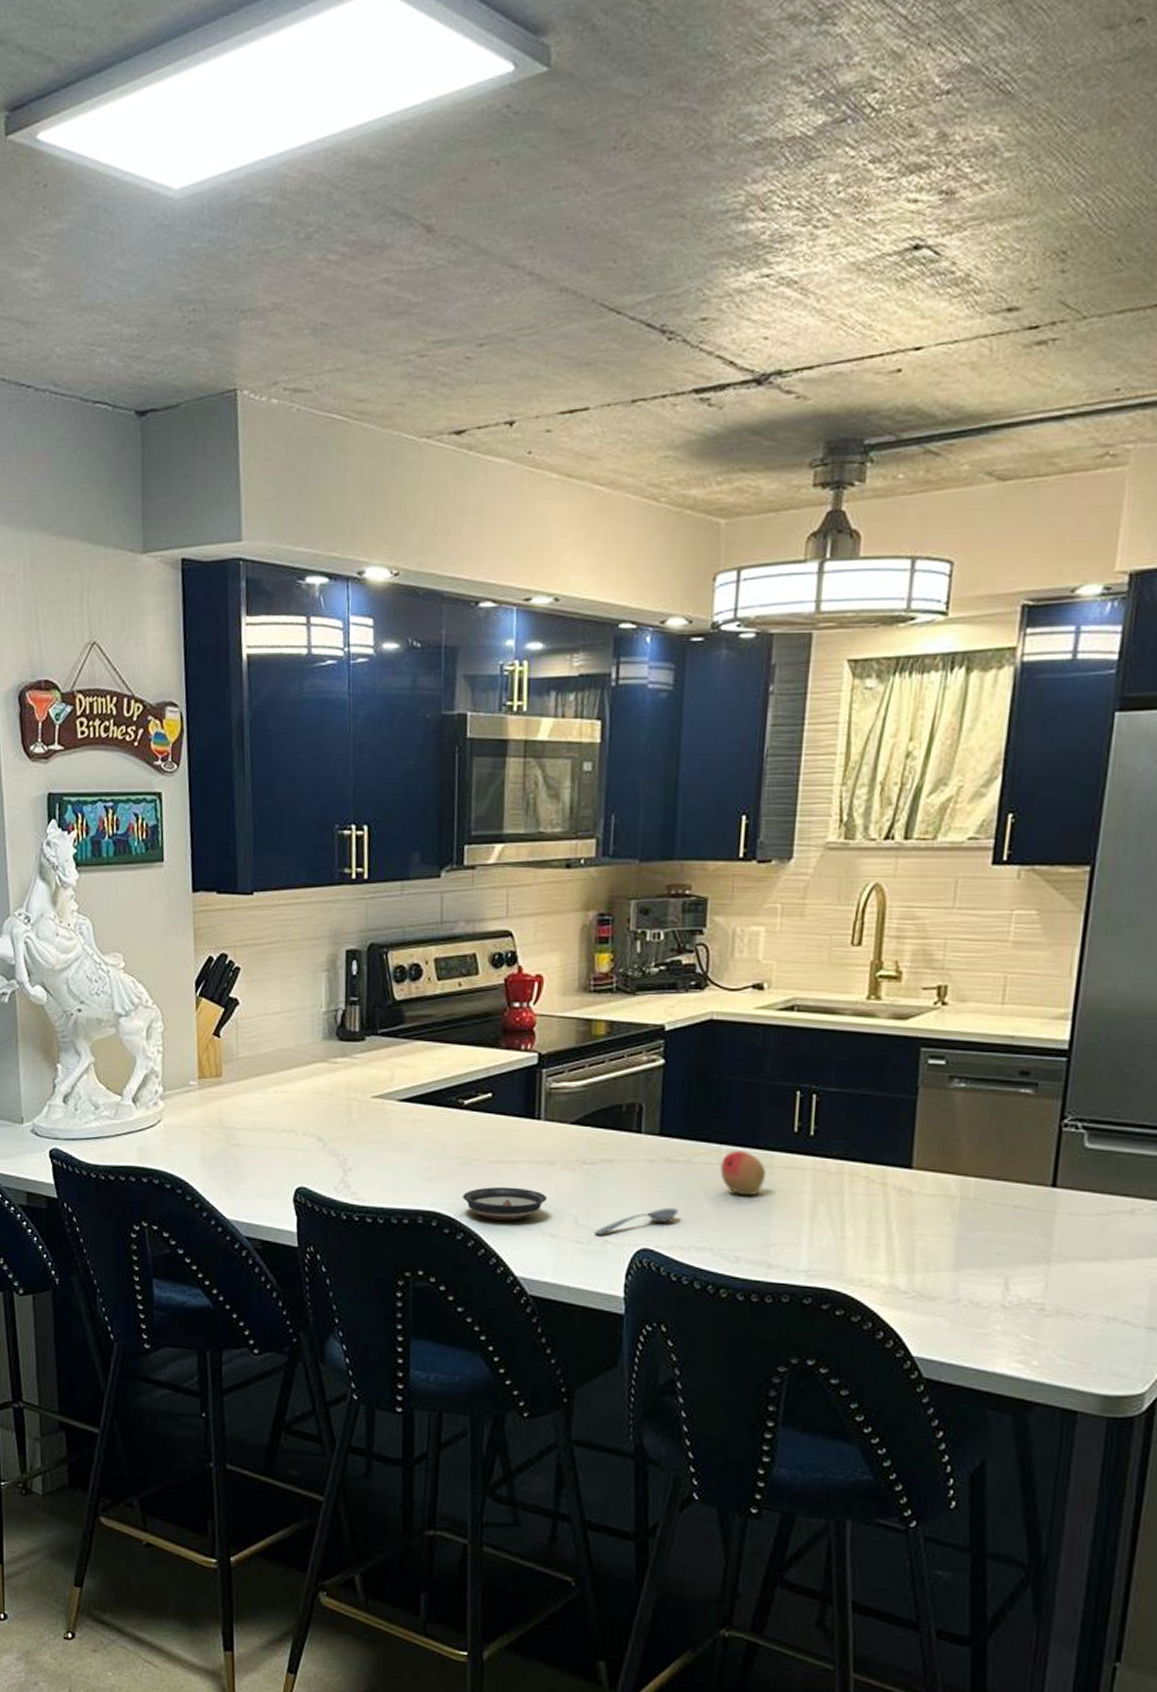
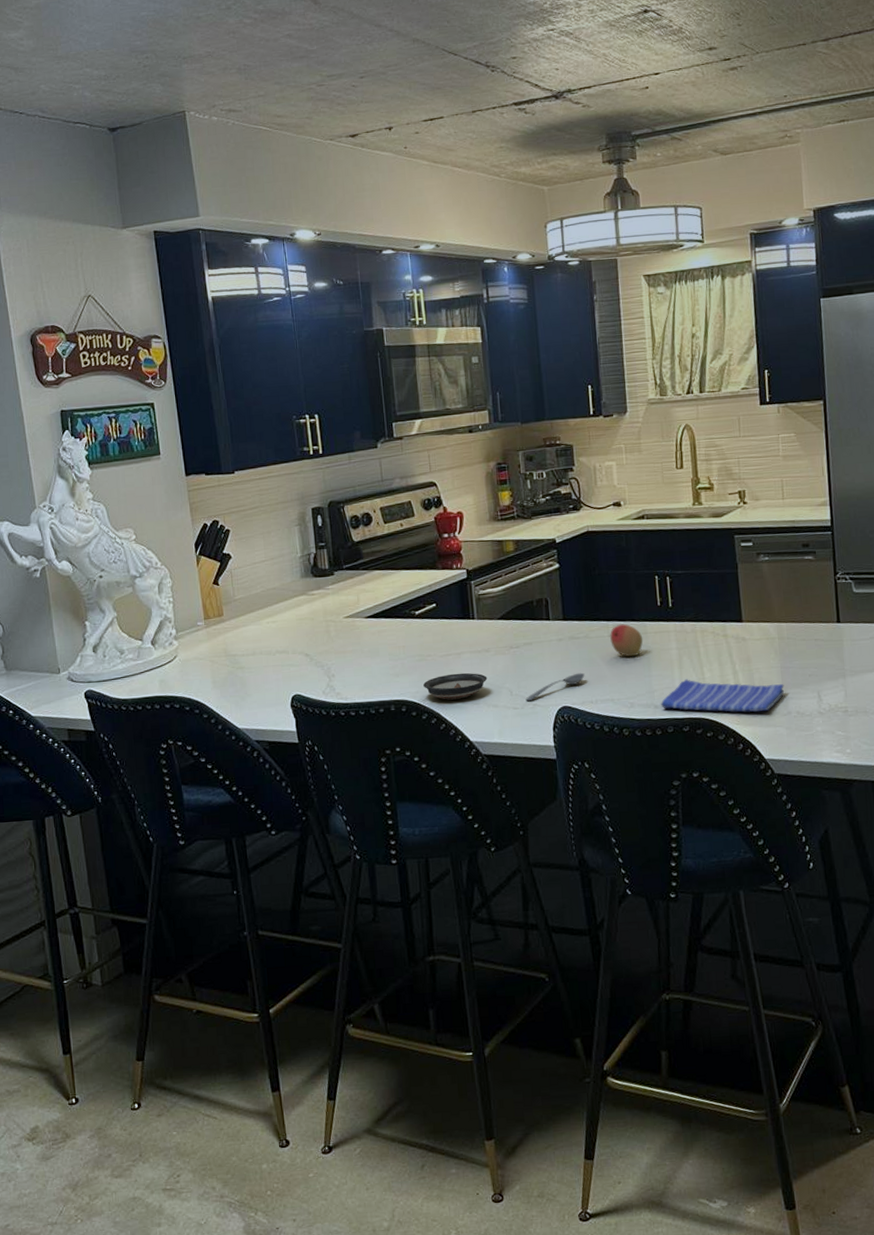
dish towel: none [776,1235,958,1293] -> present [660,679,785,712]

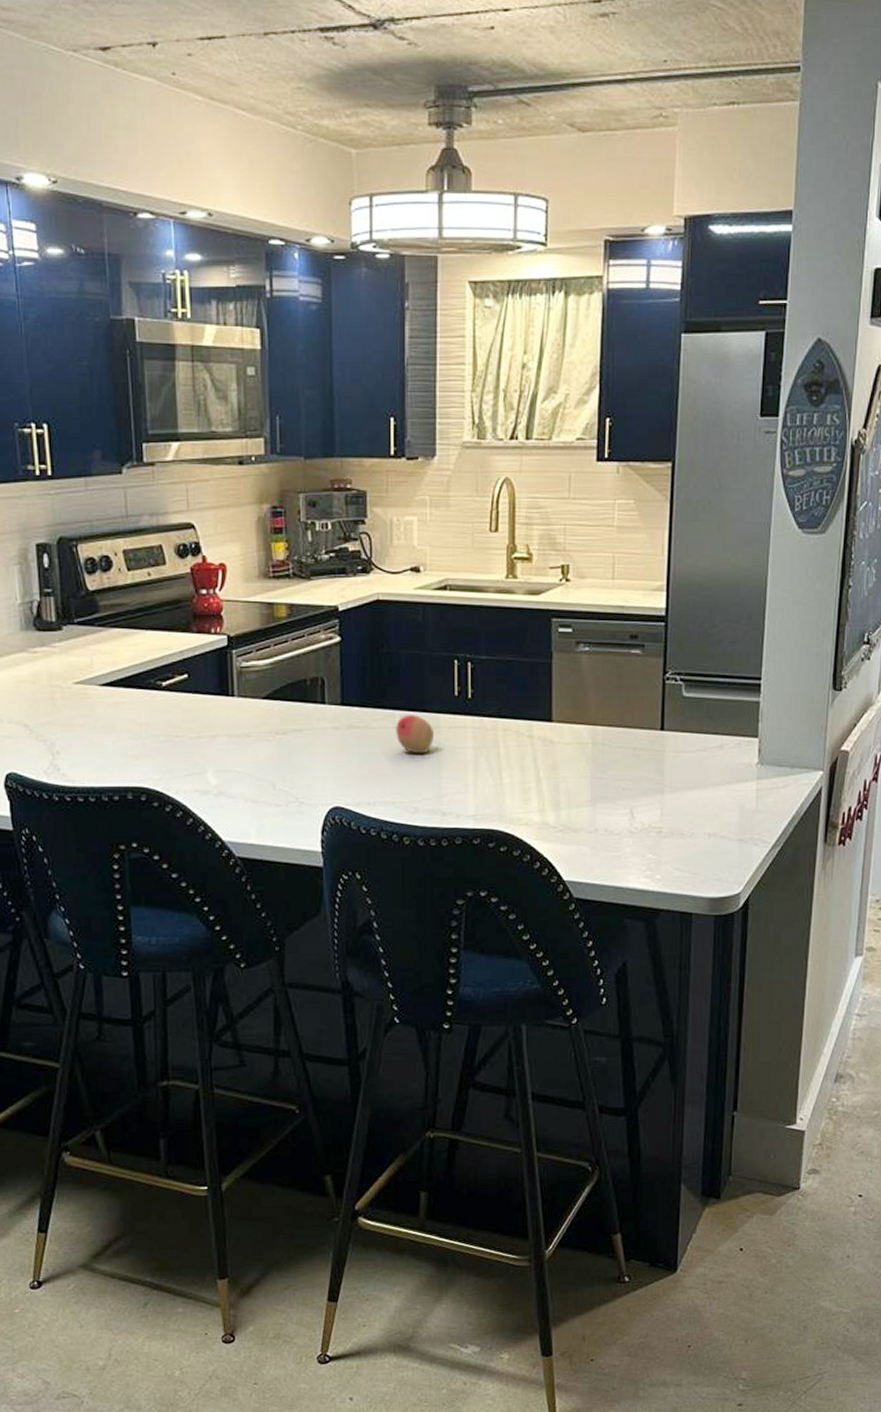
saucer: present [423,672,488,700] -> none [168,759,246,791]
soupspoon: present [525,672,585,702] -> none [291,768,363,799]
dish towel: present [660,679,785,712] -> none [449,784,593,827]

